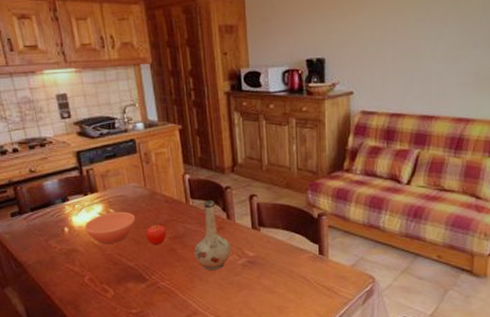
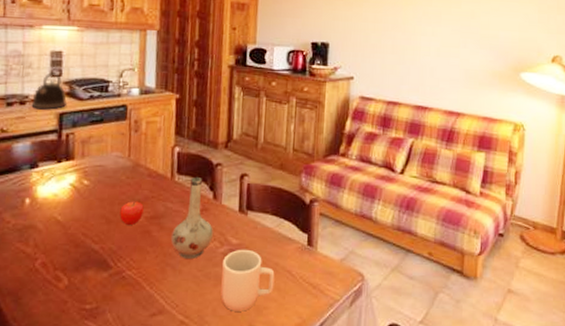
kettle: none [50,113,81,150] -> present [31,71,67,110]
soup bowl: present [84,211,135,243] -> none [49,183,111,220]
mug: none [243,260,292,311] -> present [220,249,275,312]

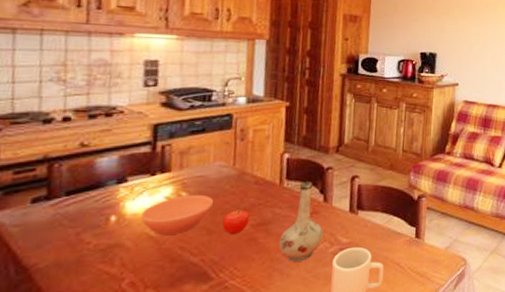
kettle: present [31,71,67,110] -> none [120,81,163,121]
soup bowl: none [49,183,111,220] -> present [140,194,213,235]

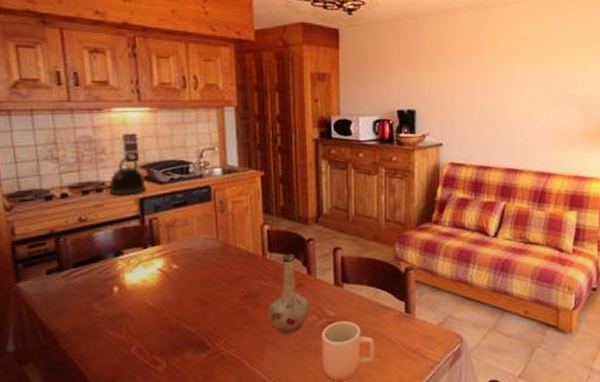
kettle: none [120,81,163,121] -> present [109,155,146,196]
soup bowl: present [140,194,213,235] -> none [139,267,201,305]
fruit: present [222,209,250,235] -> none [213,282,237,306]

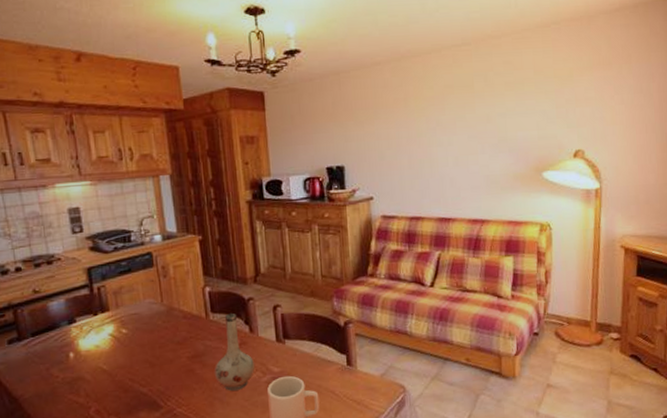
kettle: present [109,155,146,196] -> none [58,228,92,267]

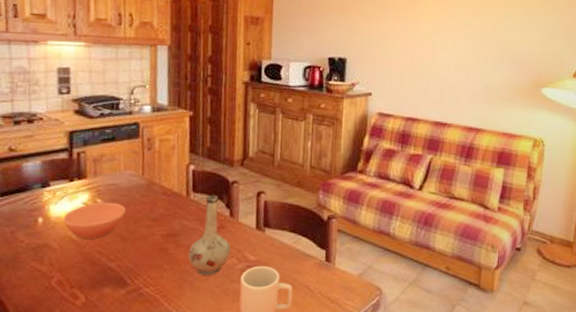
soup bowl: none [92,330,150,368] -> present [63,202,125,239]

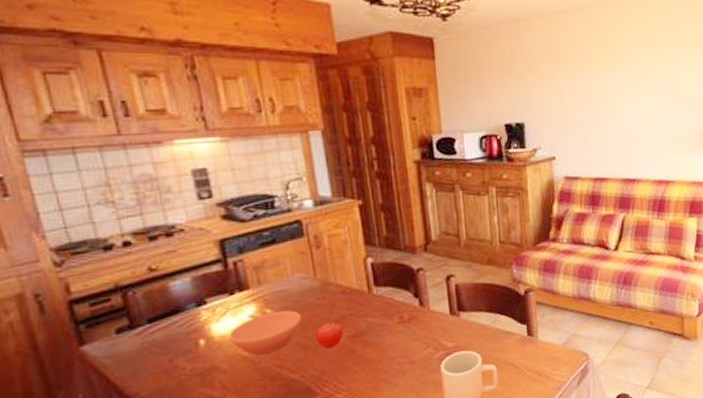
fruit: none [135,219,160,244] -> present [315,321,343,349]
vase: present [187,195,232,275] -> none [378,286,427,371]

